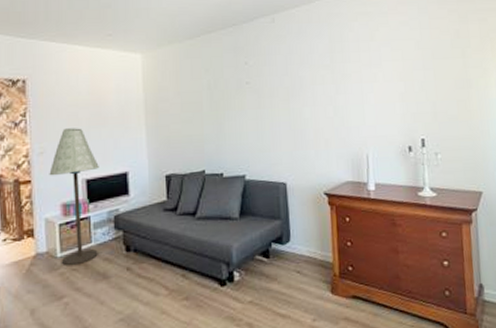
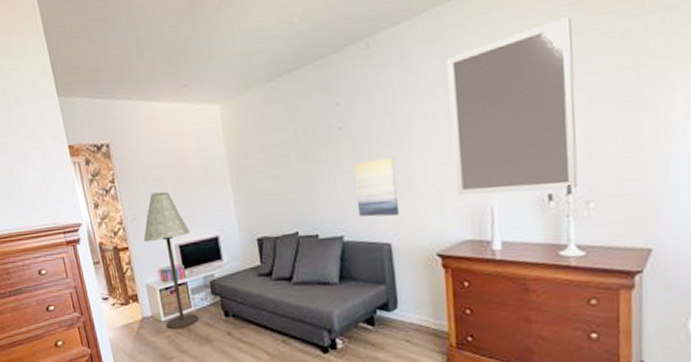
wall art: none [257,109,294,160] -> present [353,157,400,217]
home mirror: none [333,17,430,144] -> present [447,17,578,196]

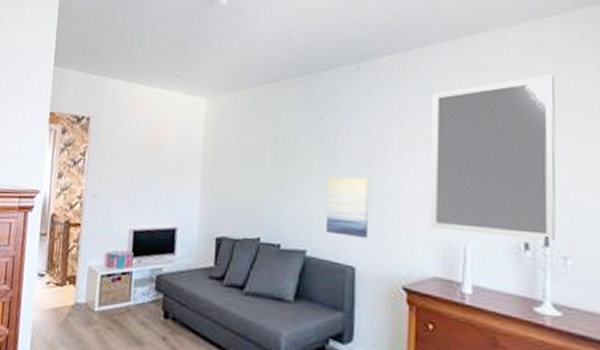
floor lamp: present [143,191,199,330] -> none [98,172,149,324]

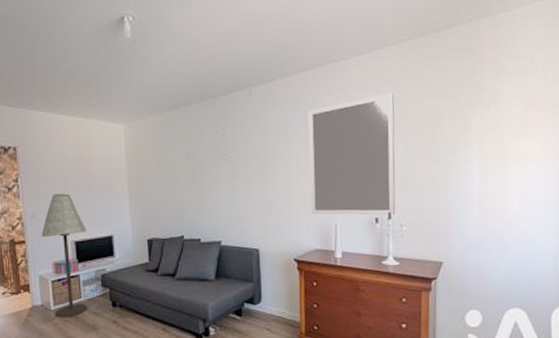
floor lamp: none [98,172,149,324] -> present [41,194,88,318]
wall art: present [325,177,370,239] -> none [233,180,267,228]

